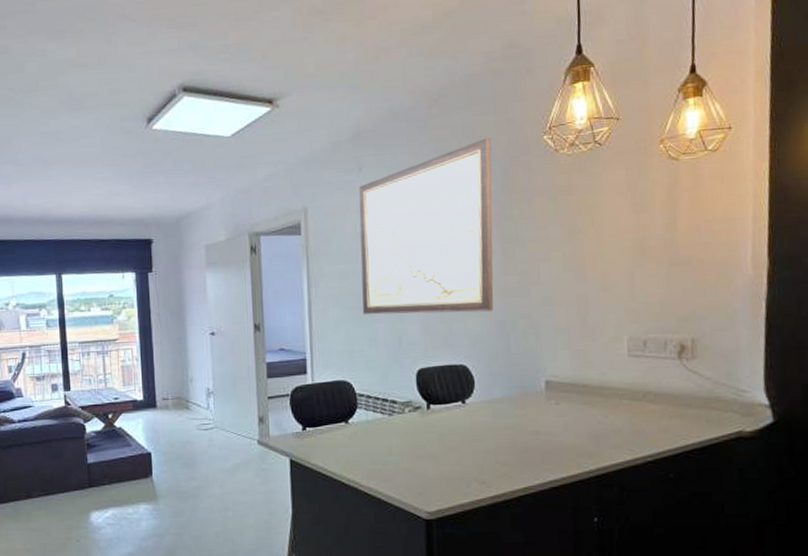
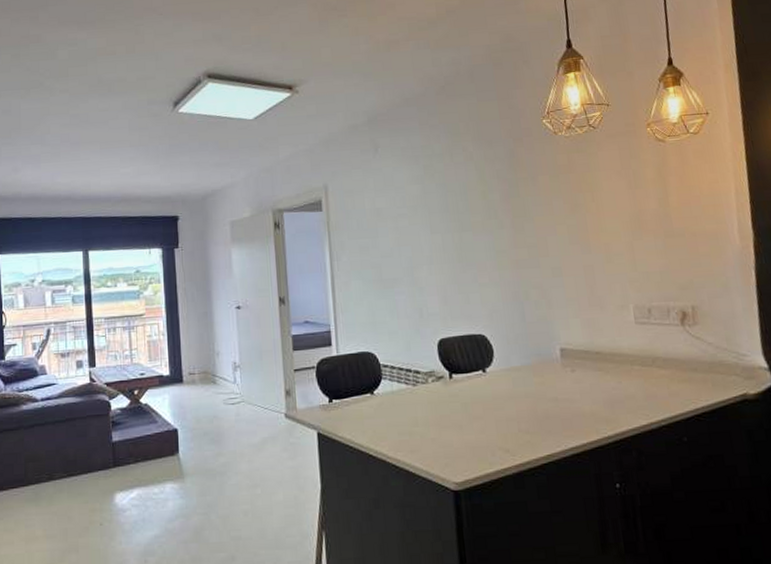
wall art: present [359,138,494,315] -> none [376,121,508,287]

